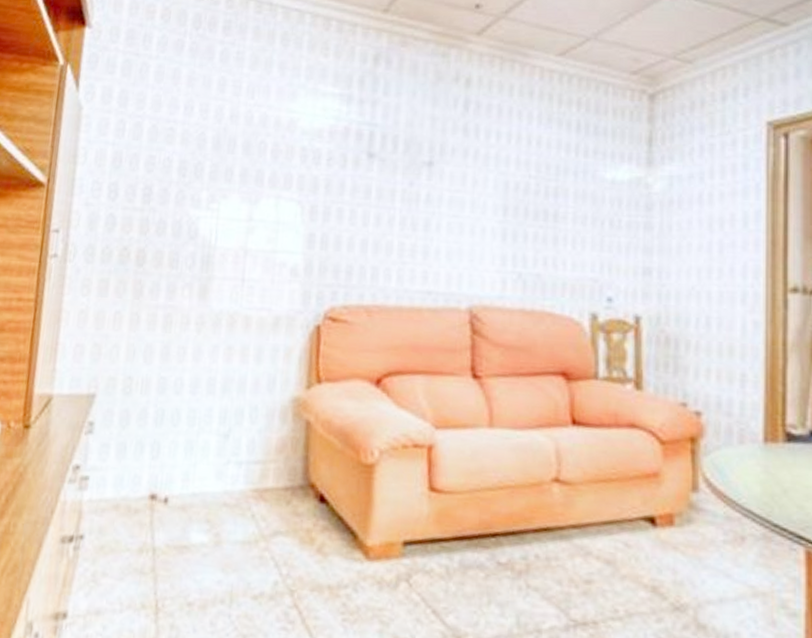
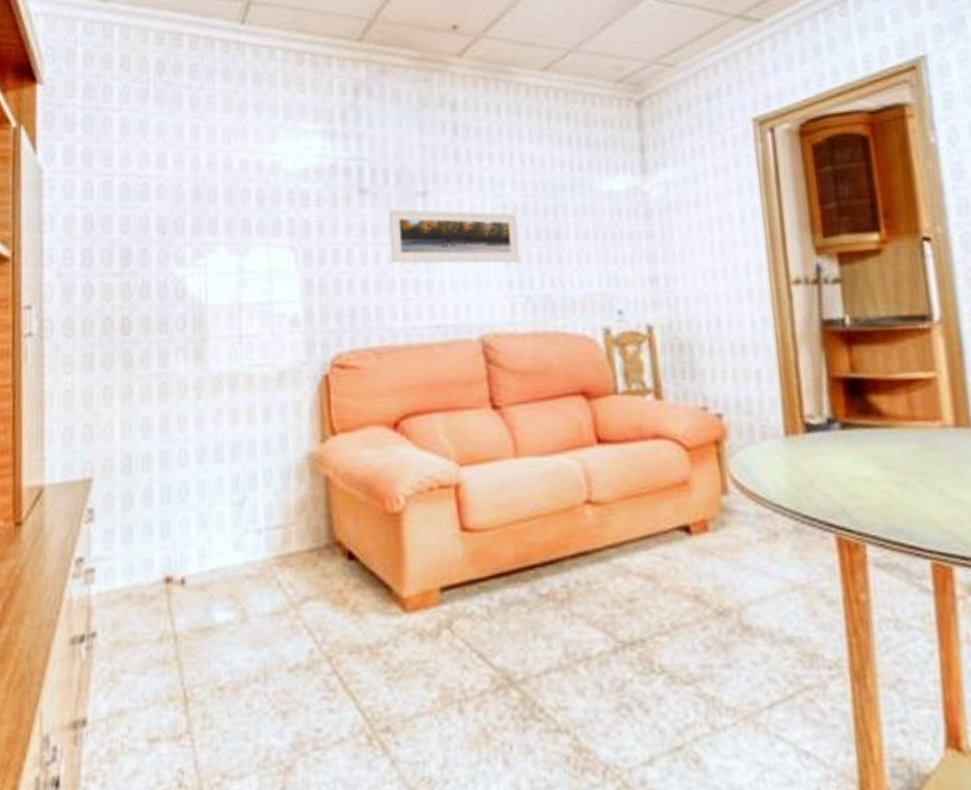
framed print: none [391,175,517,240] -> present [389,209,520,263]

